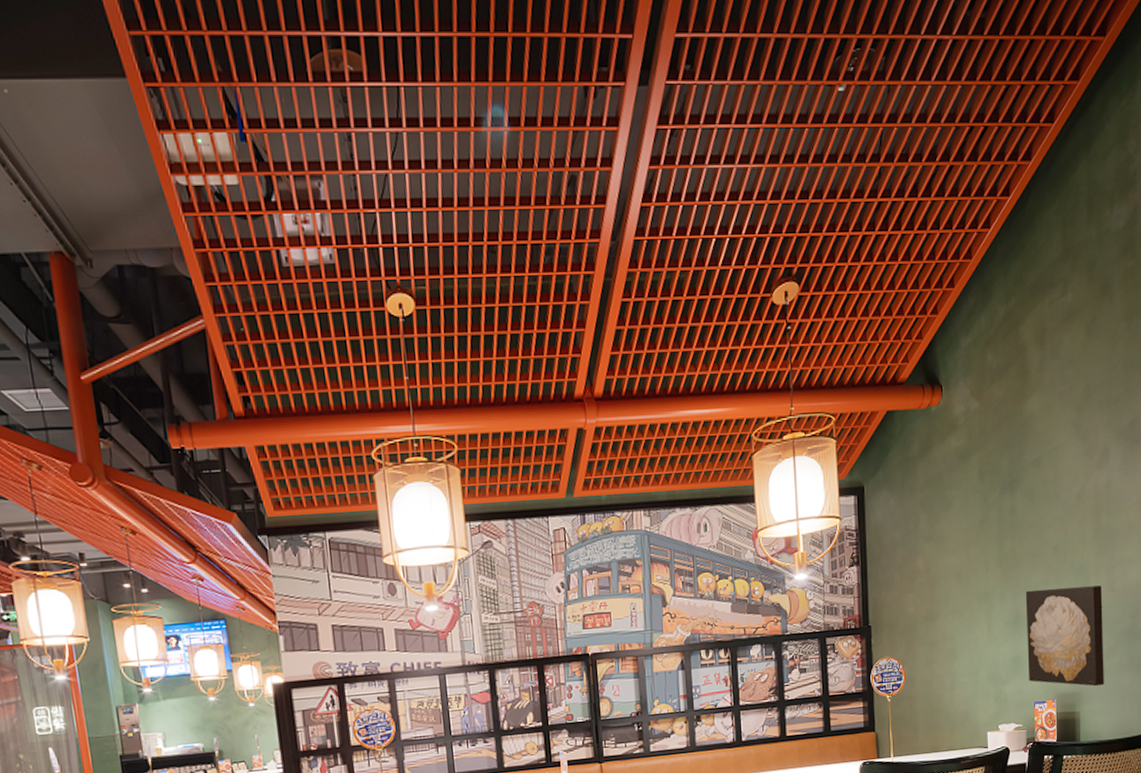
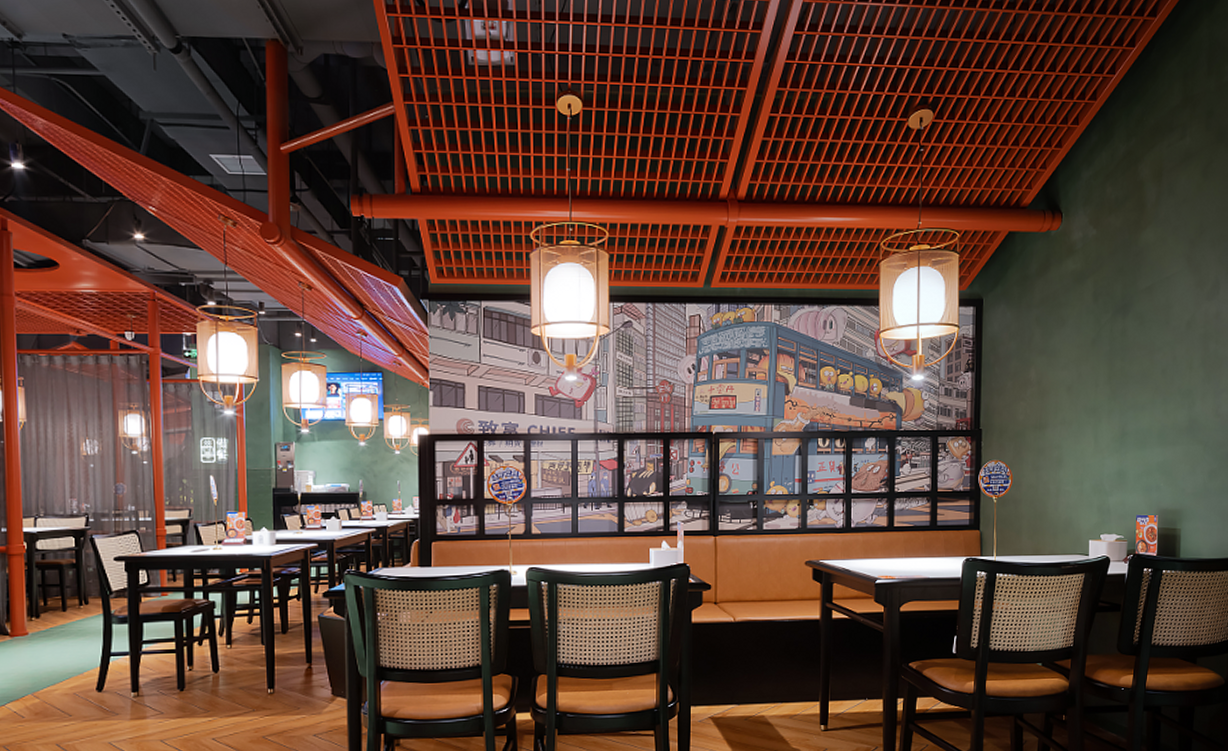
wall art: present [1025,585,1104,687] -> none [1131,408,1208,506]

